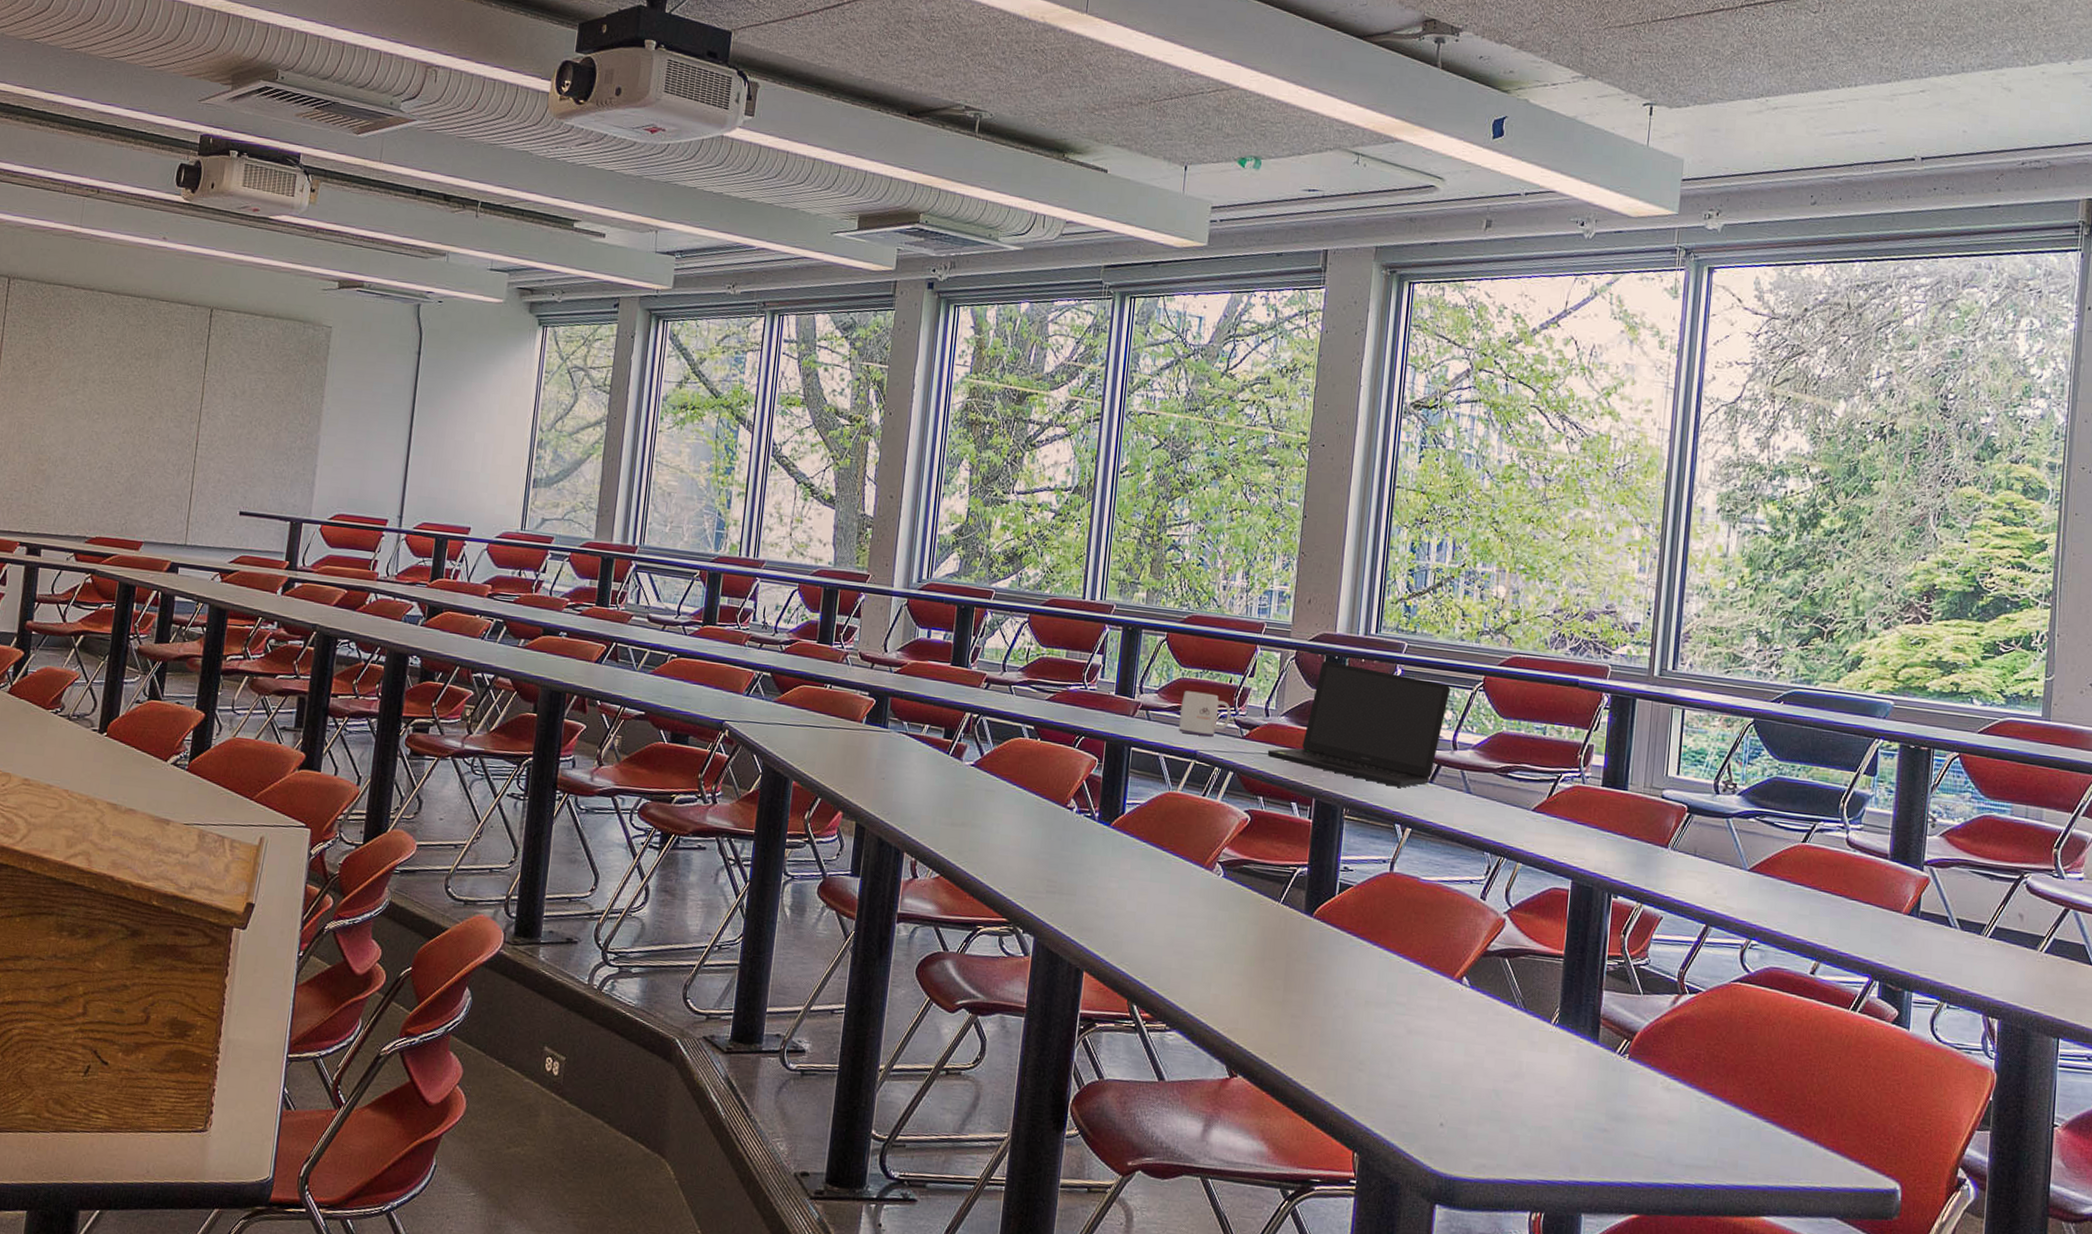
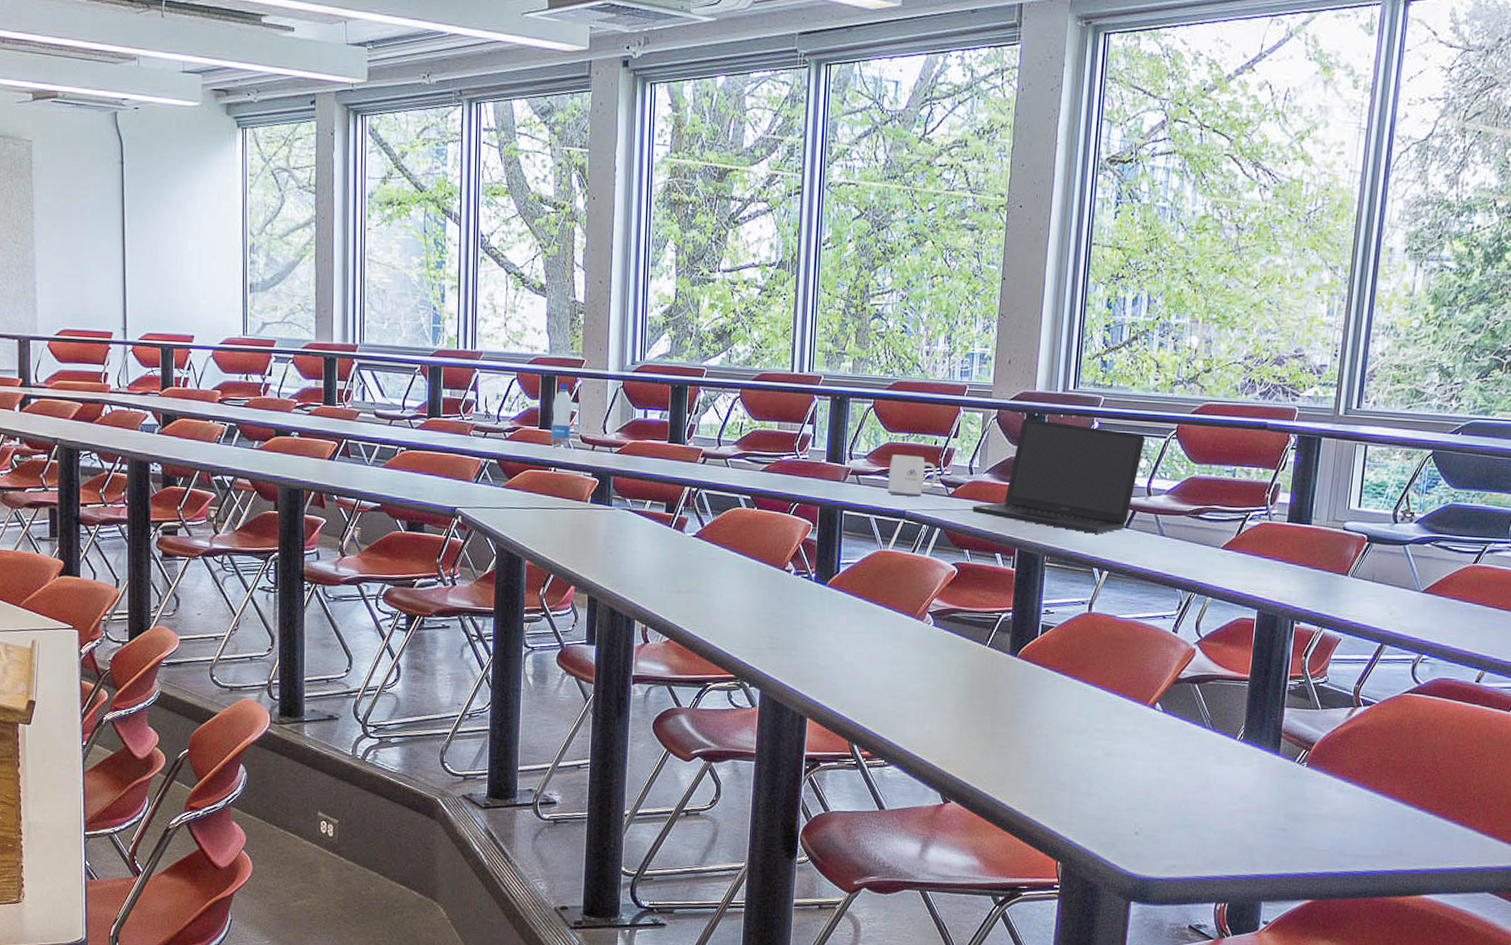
bottle: none [828,597,854,665] -> present [550,383,572,449]

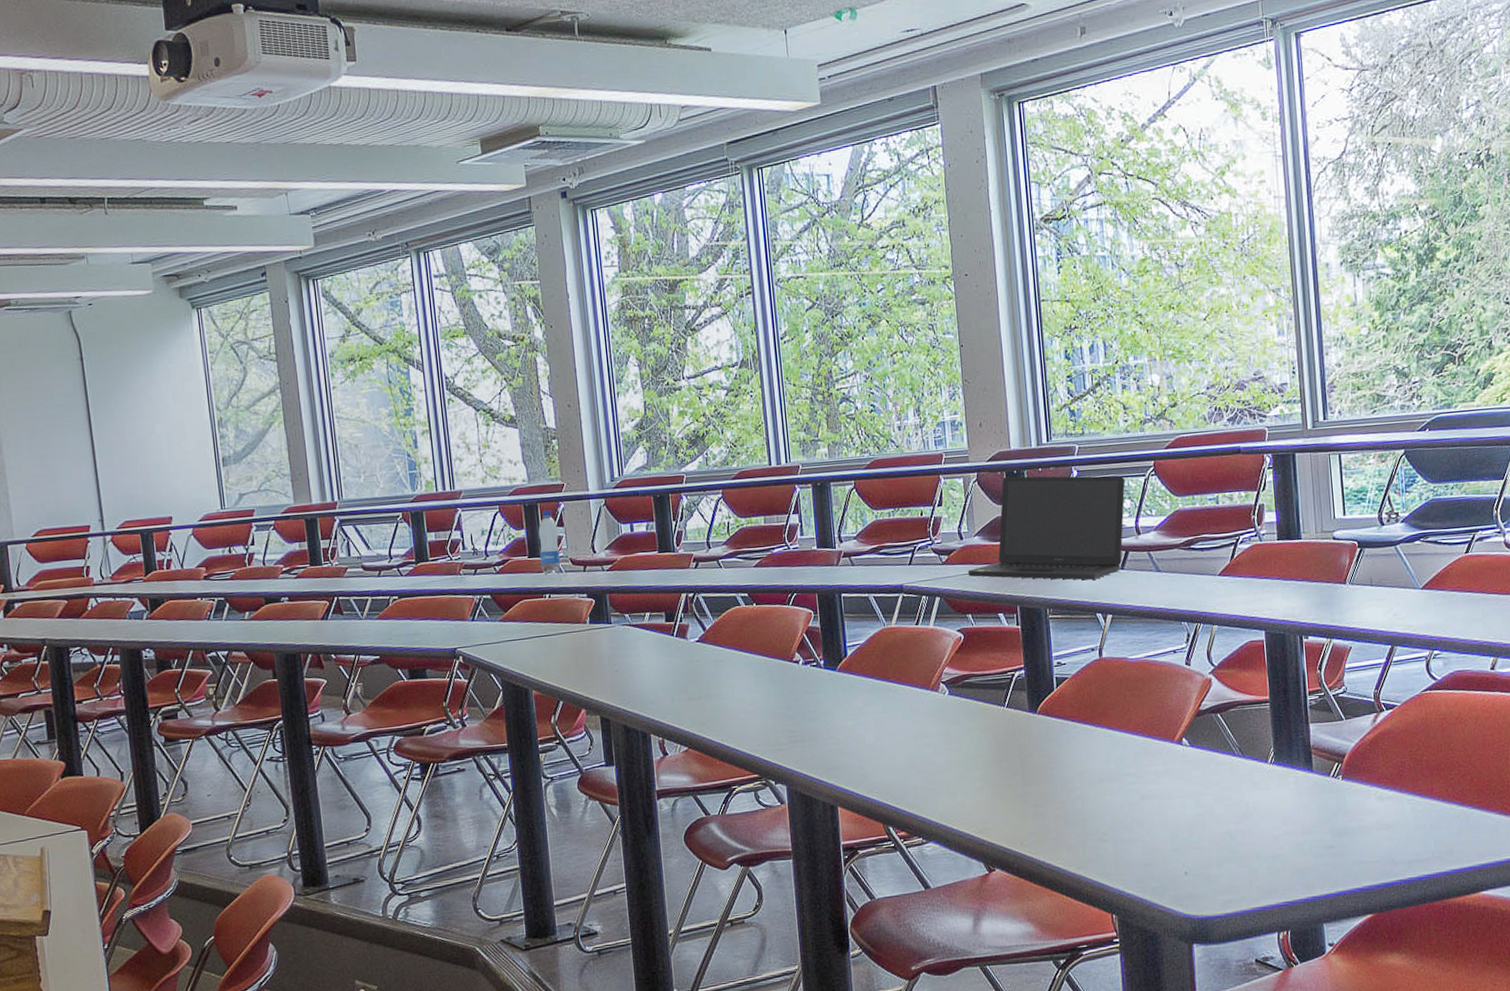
mug: present [887,454,937,497] -> none [879,529,929,571]

